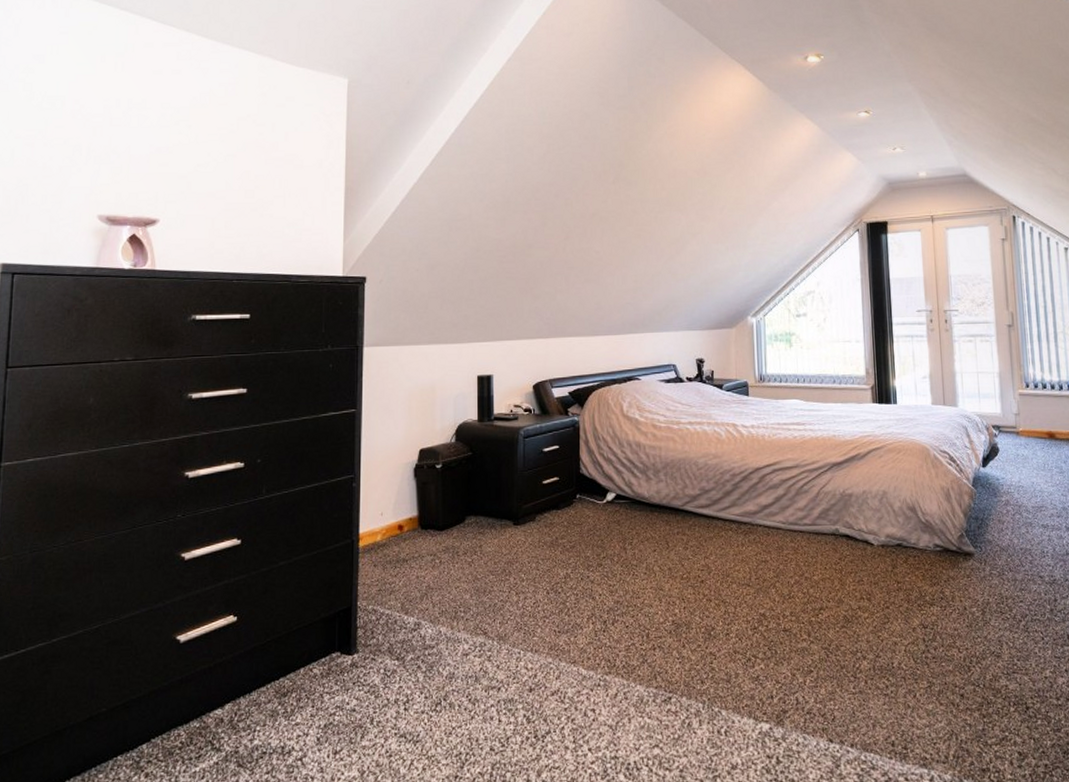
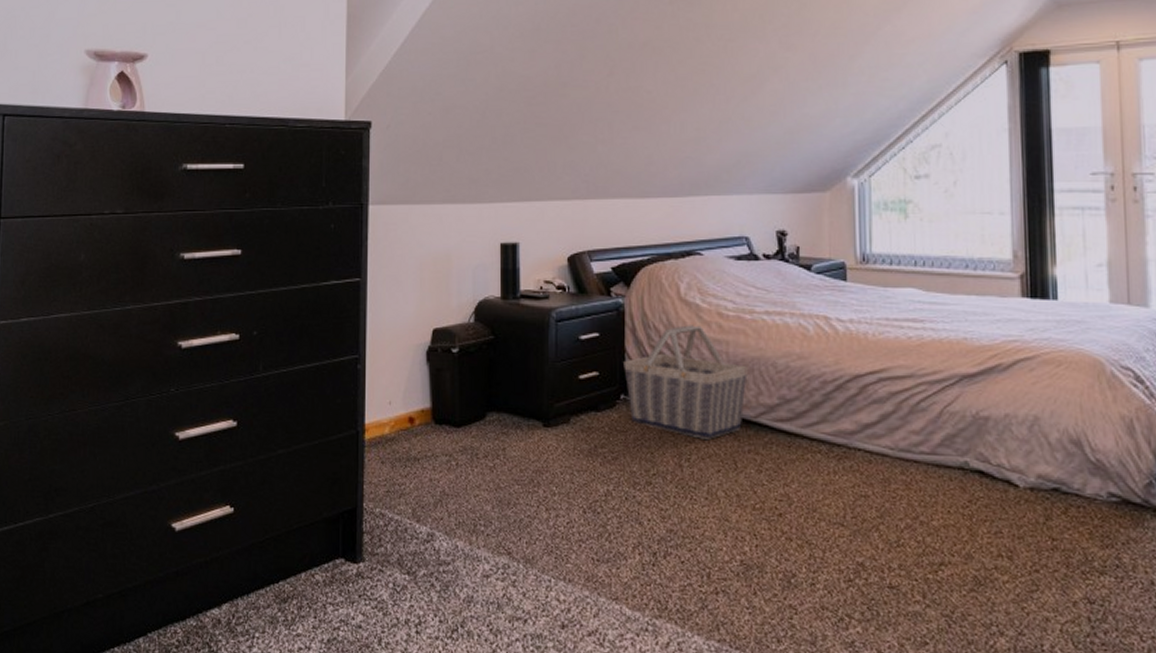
basket: none [579,435,676,526] -> present [624,325,748,439]

